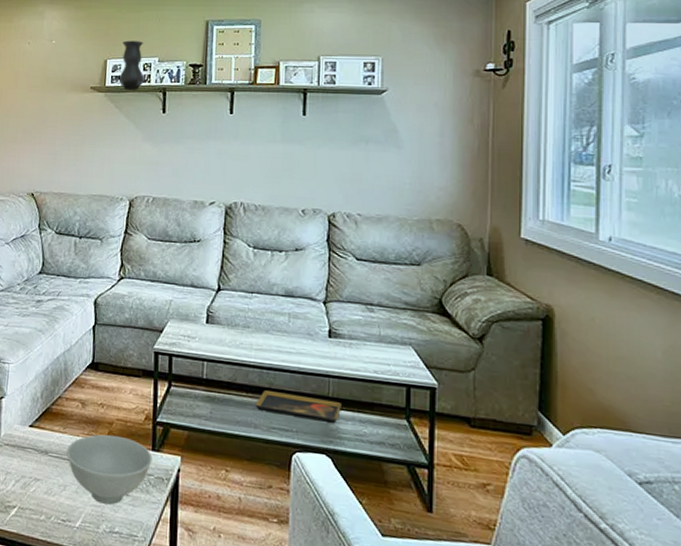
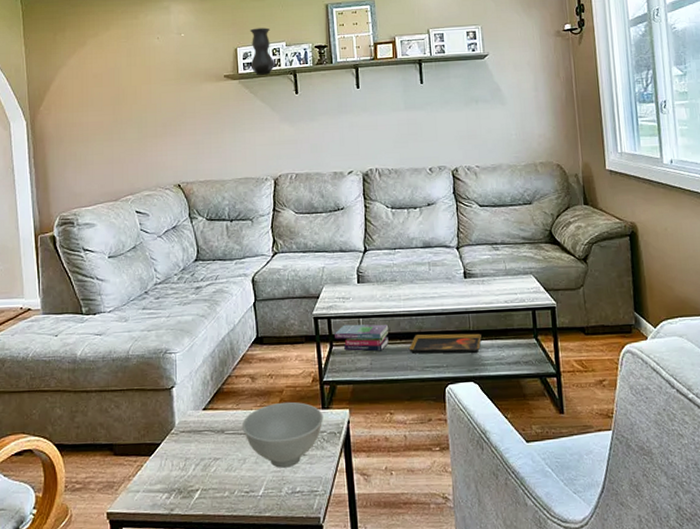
books: none [174,365,236,401] -> present [335,324,389,352]

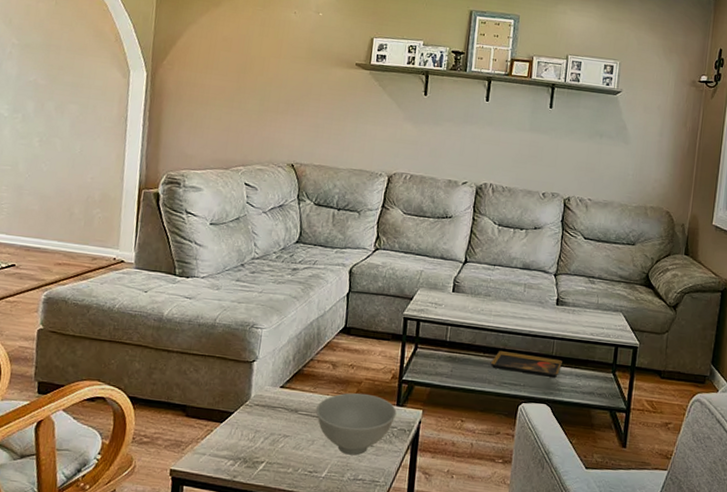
vase: present [250,27,275,75] -> none [384,21,411,71]
books: present [335,324,389,352] -> none [421,329,475,361]

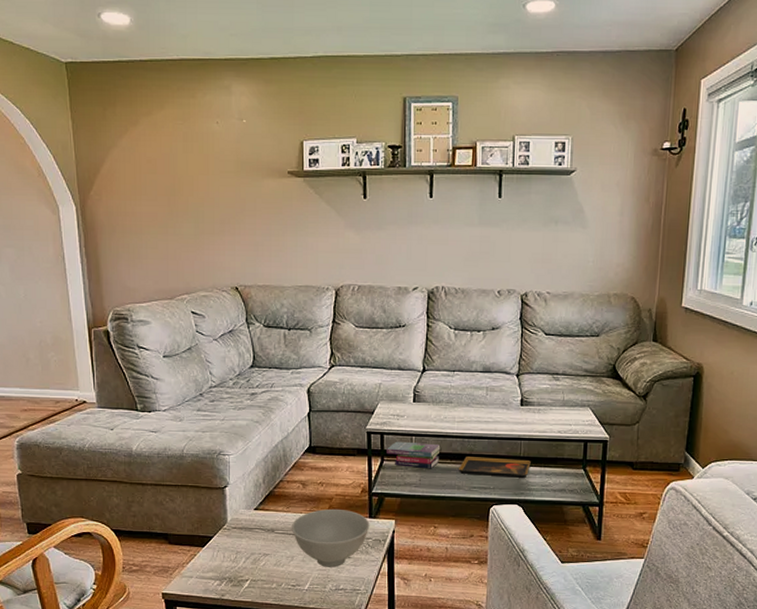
books: none [421,329,475,361] -> present [386,441,441,469]

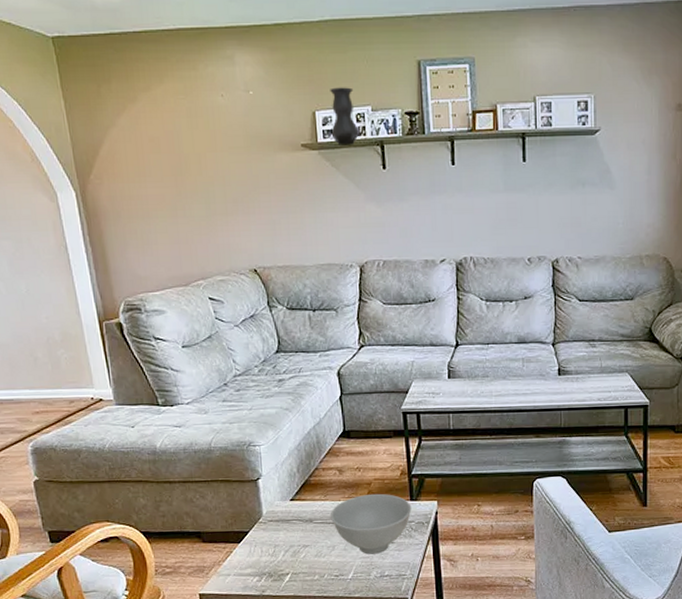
vase: none [317,119,343,174] -> present [330,87,359,145]
books: present [386,441,441,469] -> none [424,419,479,447]
decorative tray: present [459,456,531,478] -> none [499,430,572,449]

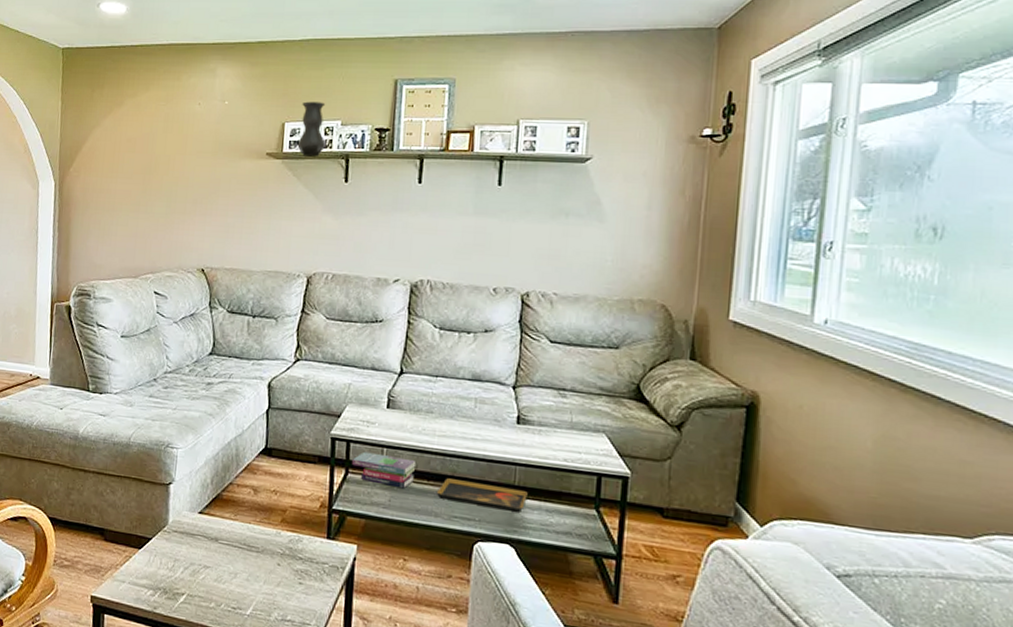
bowl: present [331,493,412,554] -> none [238,522,327,593]
books: none [424,419,479,447] -> present [352,451,417,489]
decorative tray: none [499,430,572,449] -> present [437,478,528,512]

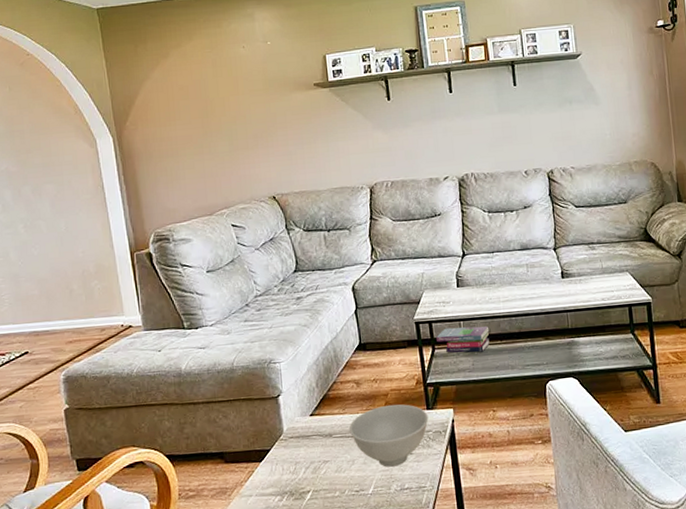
bowl: none [238,522,327,593] -> present [349,404,429,467]
vase: present [297,101,326,157] -> none [338,33,365,83]
decorative tray: present [437,478,528,512] -> none [510,331,580,353]

